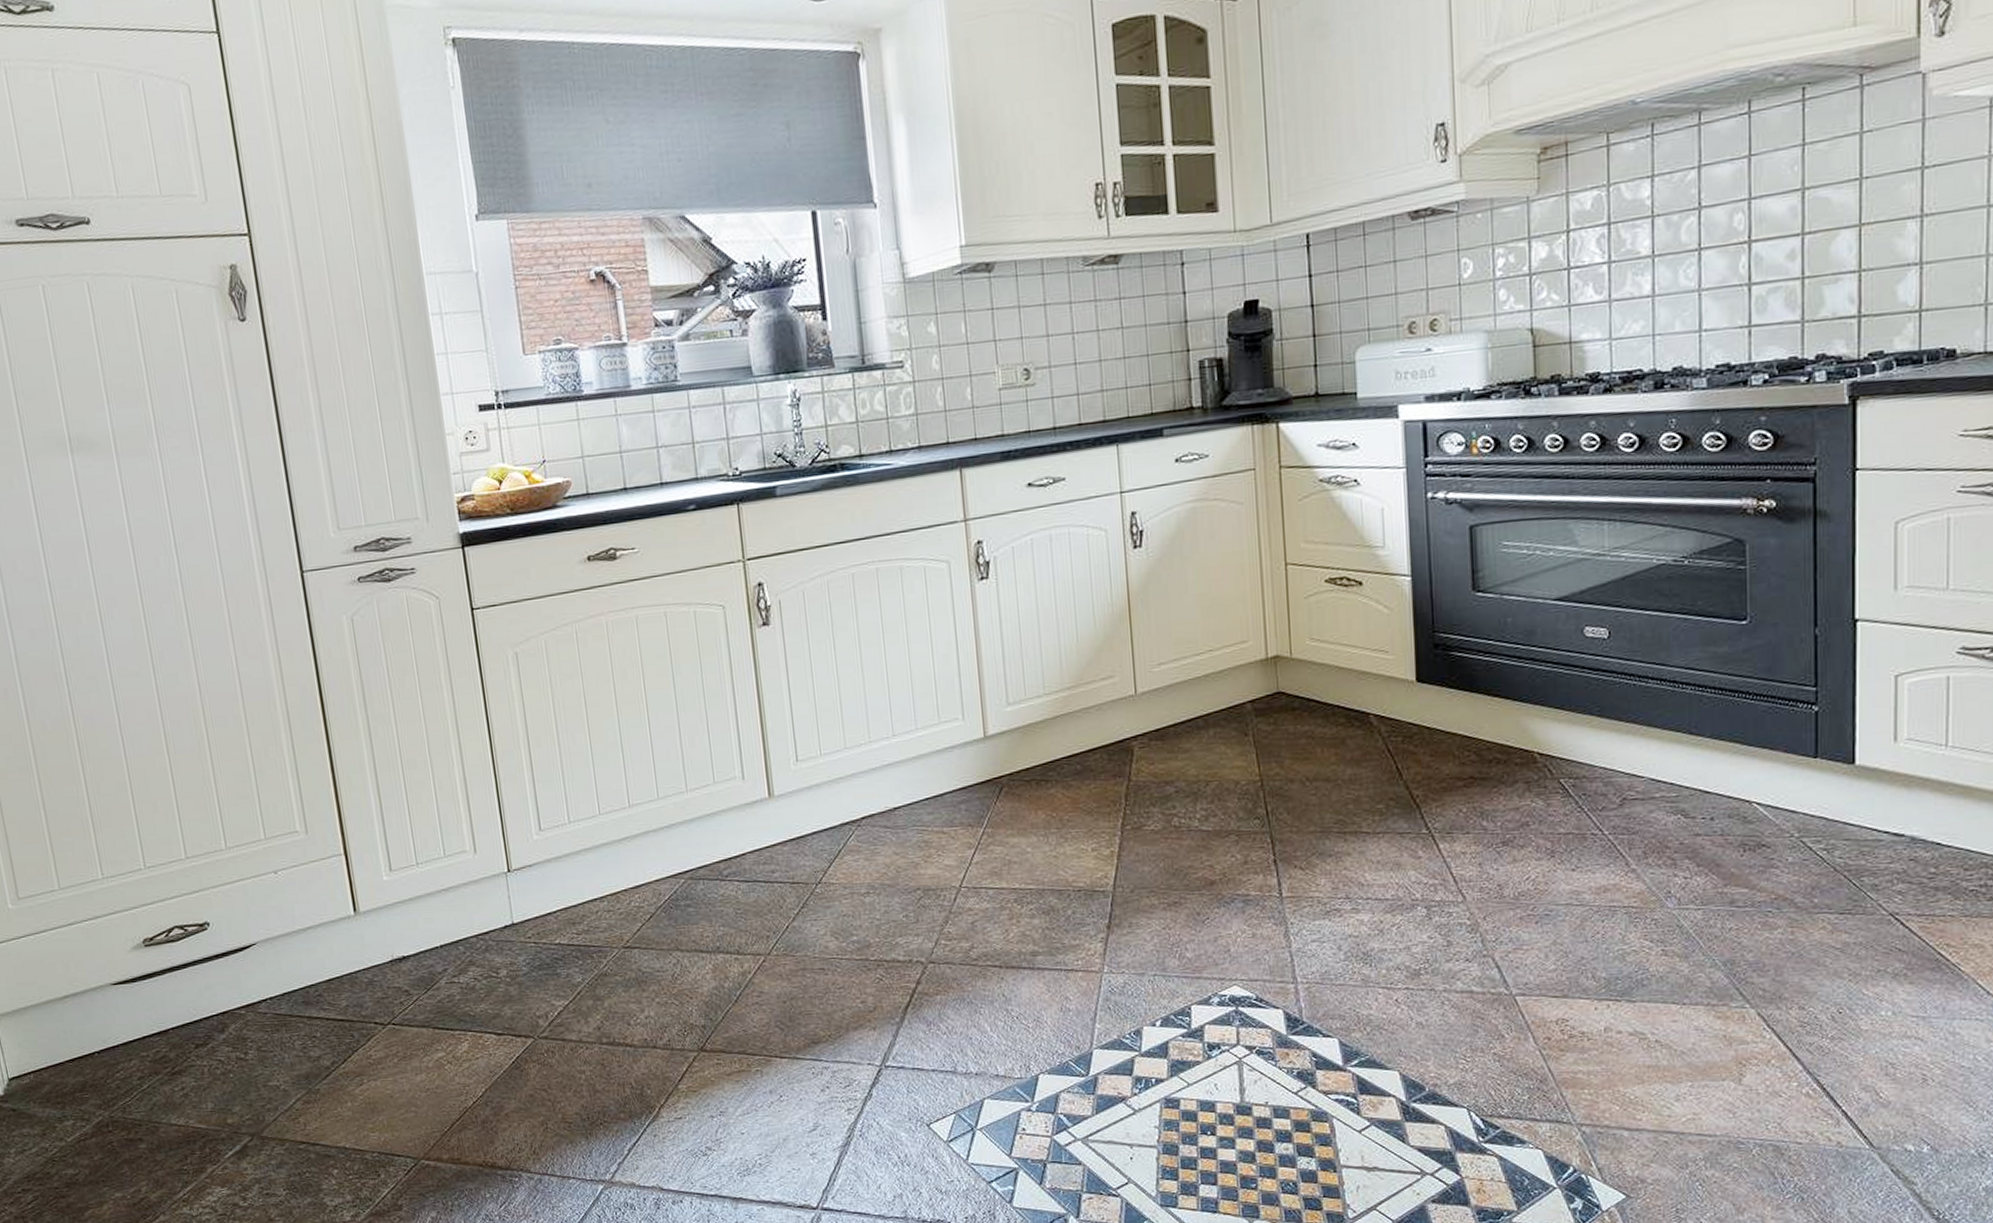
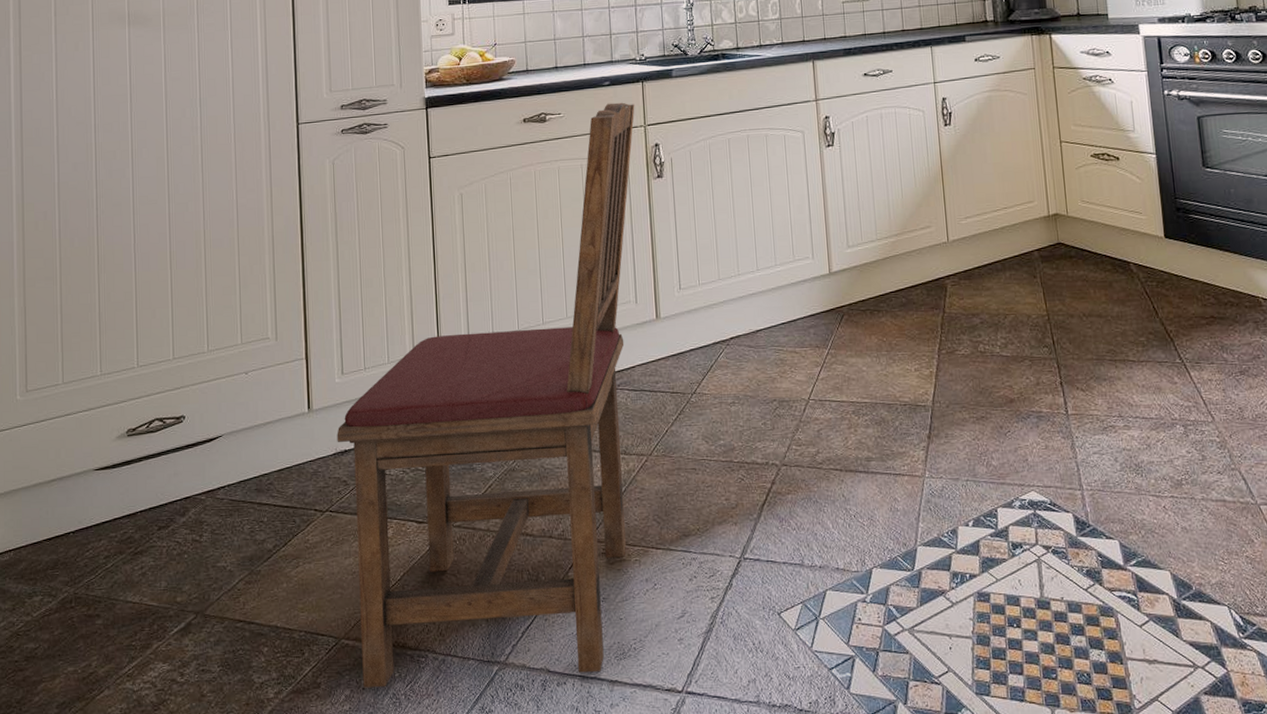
dining chair: none [391,531,745,1210] -> present [337,102,635,688]

